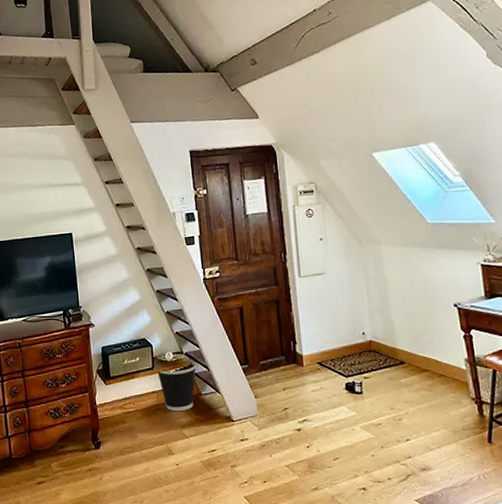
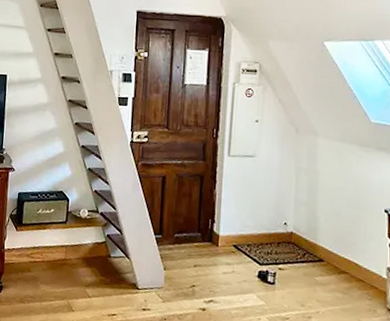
wastebasket: present [157,360,197,412] -> none [69,221,110,270]

